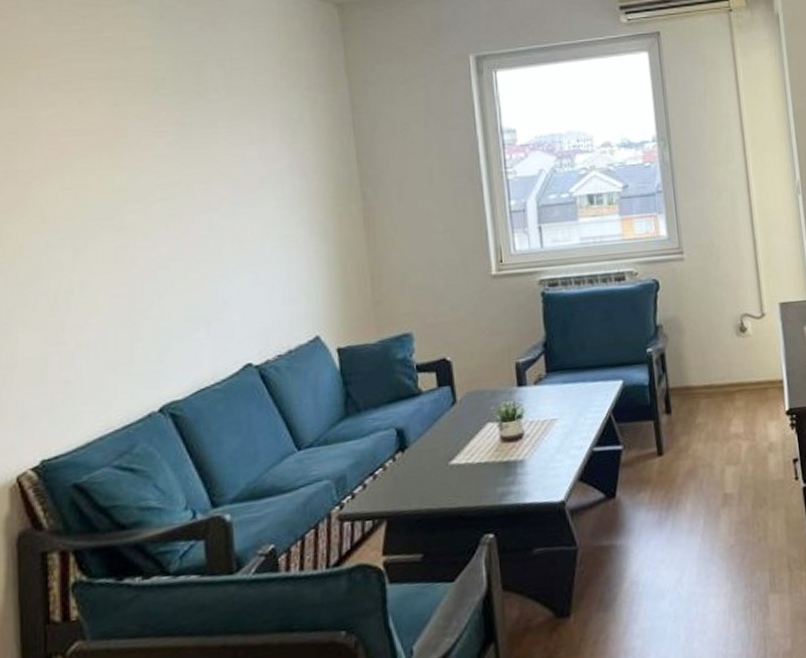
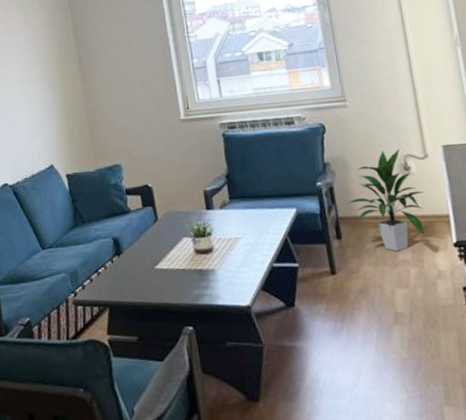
indoor plant: none [678,308,760,425] -> present [347,149,425,252]

